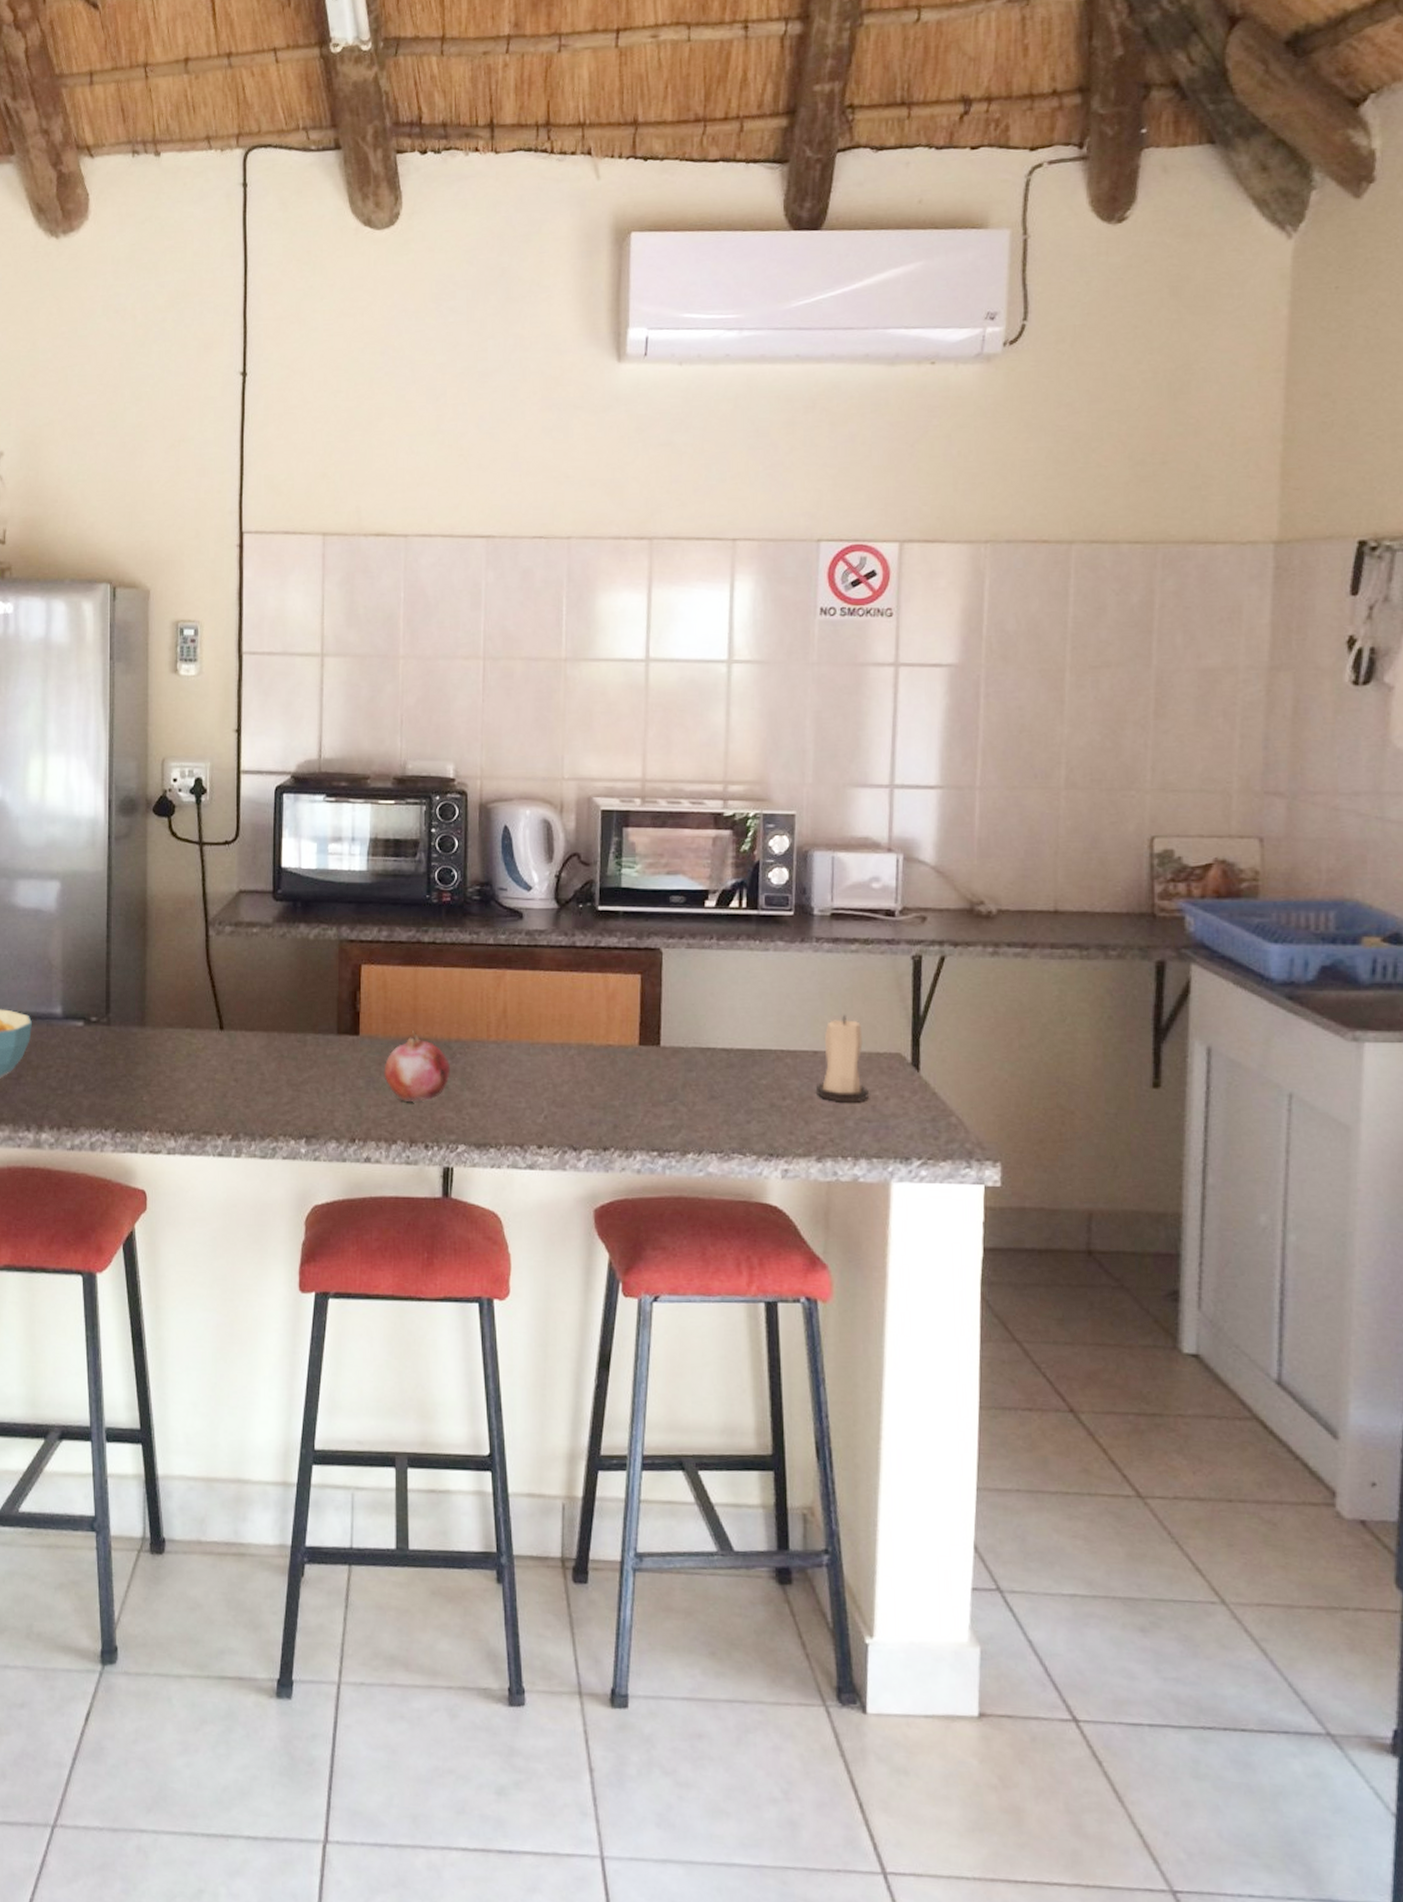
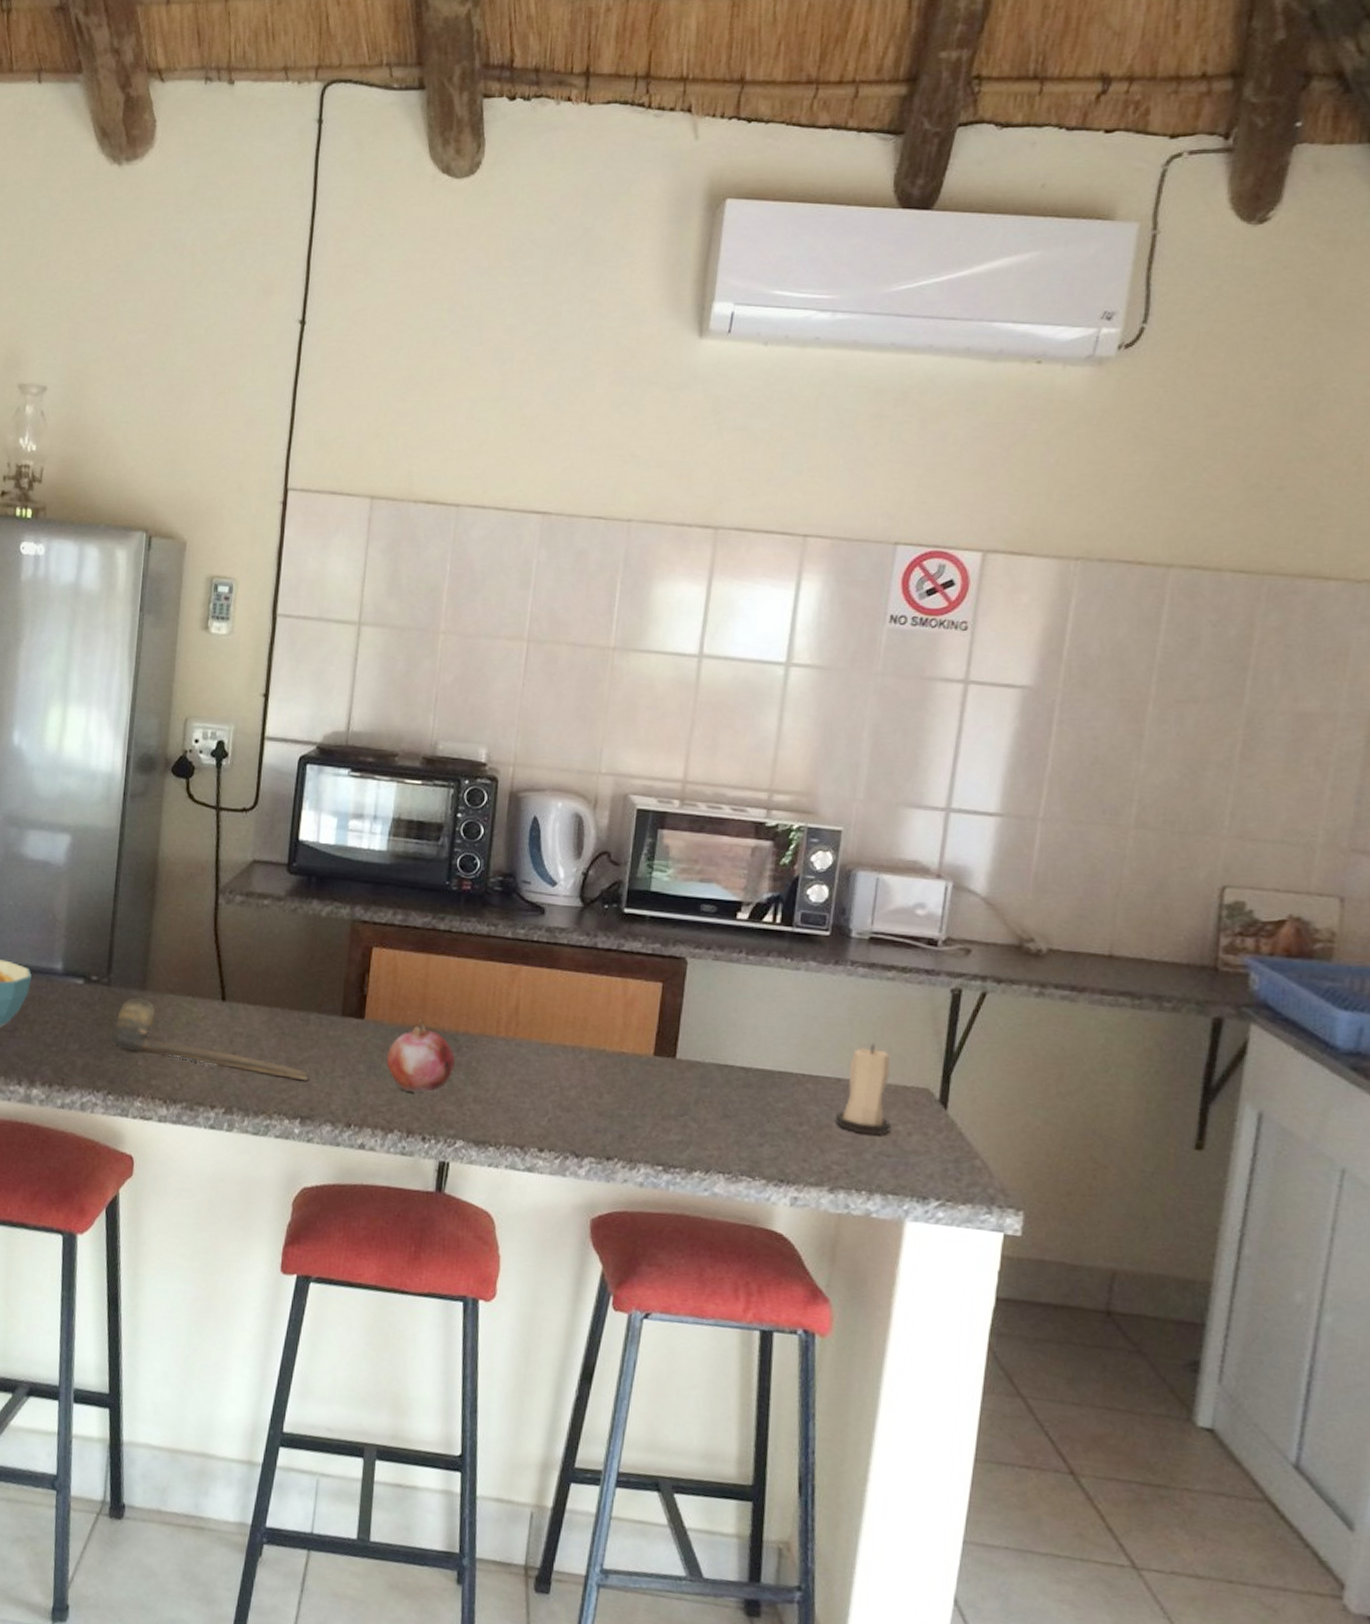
spoon: none [113,1035,311,1101] -> present [109,998,309,1081]

